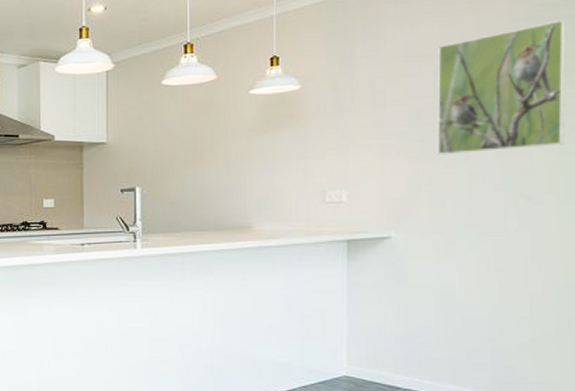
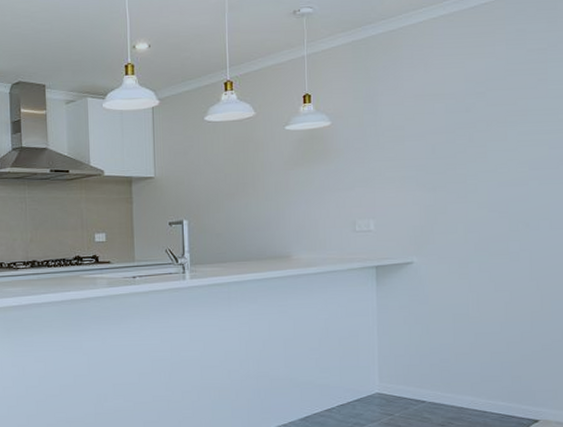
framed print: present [437,20,566,155] -> none [448,64,554,186]

